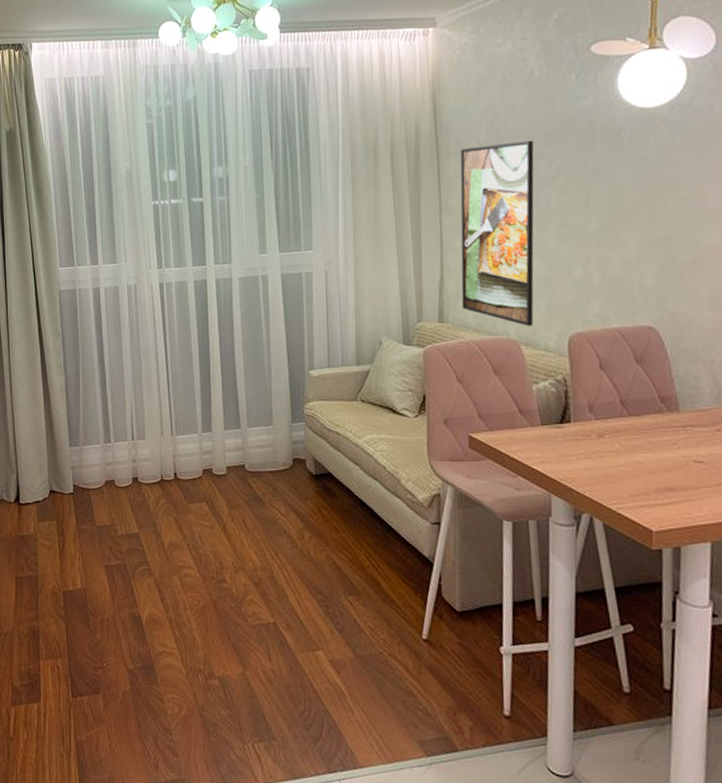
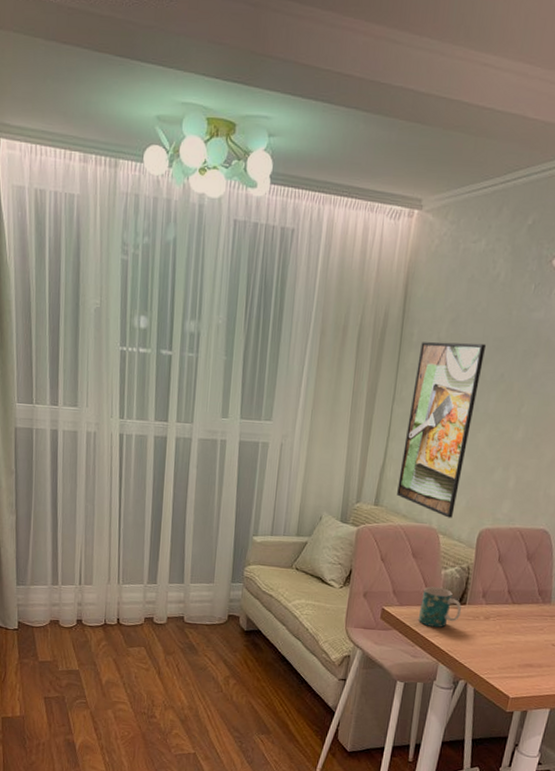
mug: none [514,405,567,452] -> present [419,586,462,628]

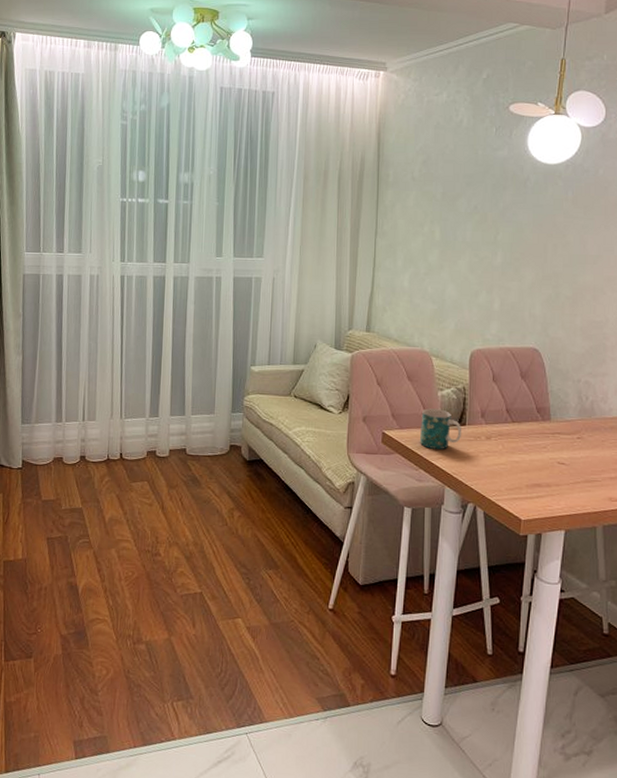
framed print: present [397,341,487,518] -> none [387,180,458,341]

